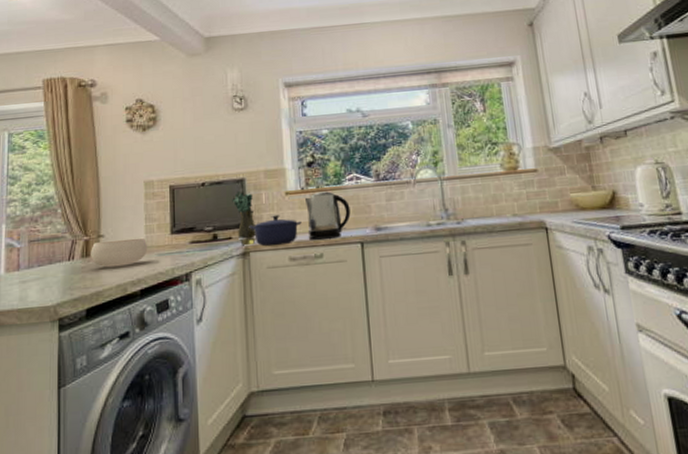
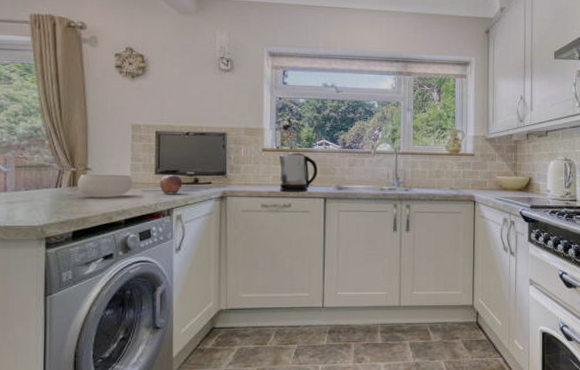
fruit: none [175,233,200,256] -> present [159,175,183,194]
vase: present [232,190,257,246] -> none [213,142,234,191]
cooking pot: present [249,214,302,247] -> none [227,167,275,194]

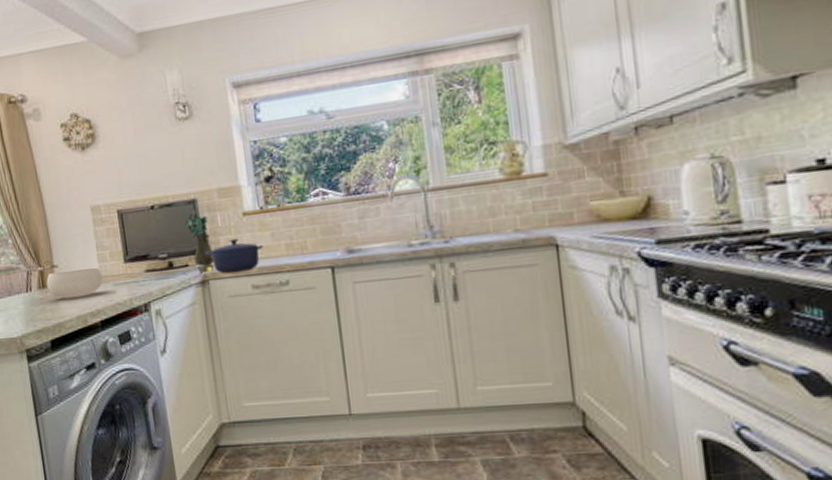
fruit: present [159,175,183,194] -> none [130,261,156,285]
vase: none [213,142,234,191] -> present [185,212,216,274]
cooking pot: none [227,167,275,194] -> present [205,238,263,274]
kettle: present [279,152,318,193] -> none [264,210,318,267]

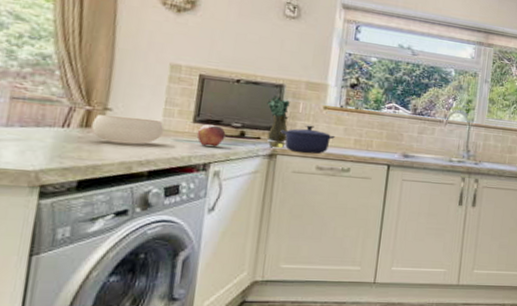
fruit: none [130,261,156,285] -> present [196,124,226,147]

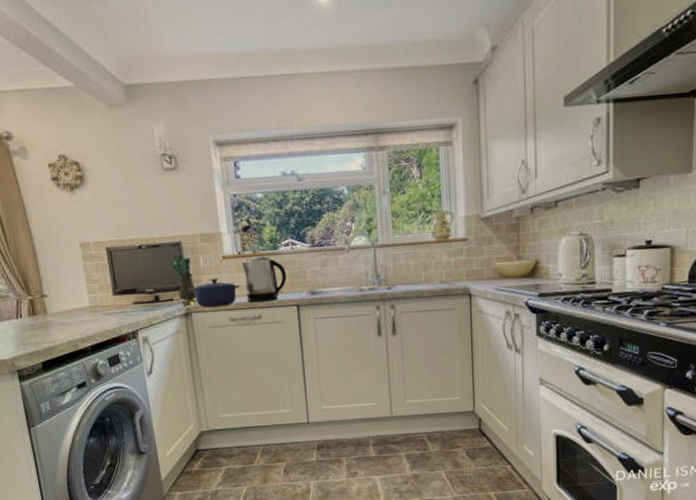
bowl: present [91,114,164,145] -> none [37,298,93,326]
fruit: present [196,124,226,147] -> none [119,294,144,315]
kettle: none [338,112,384,158] -> present [241,256,287,304]

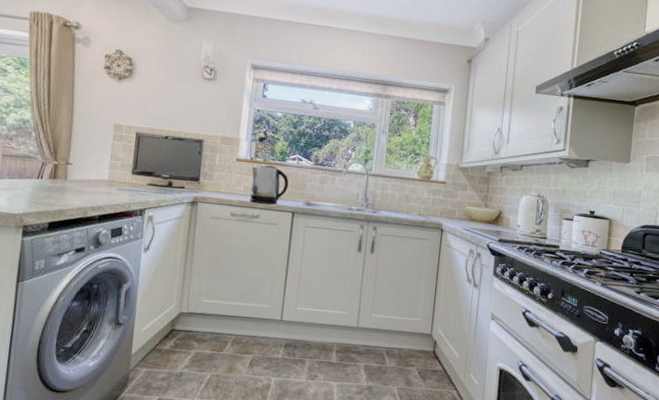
vase: present [170,253,198,307] -> none [189,148,208,197]
cooking pot: present [189,278,240,308] -> none [200,175,246,203]

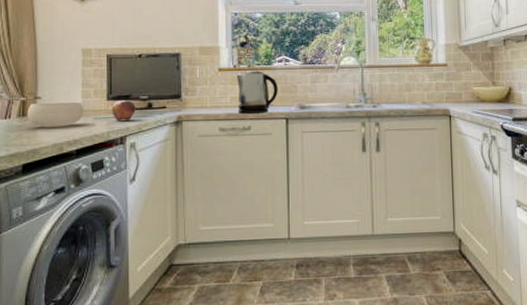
bowl: none [58,168,110,193] -> present [27,101,84,128]
fruit: none [134,176,157,195] -> present [111,100,136,121]

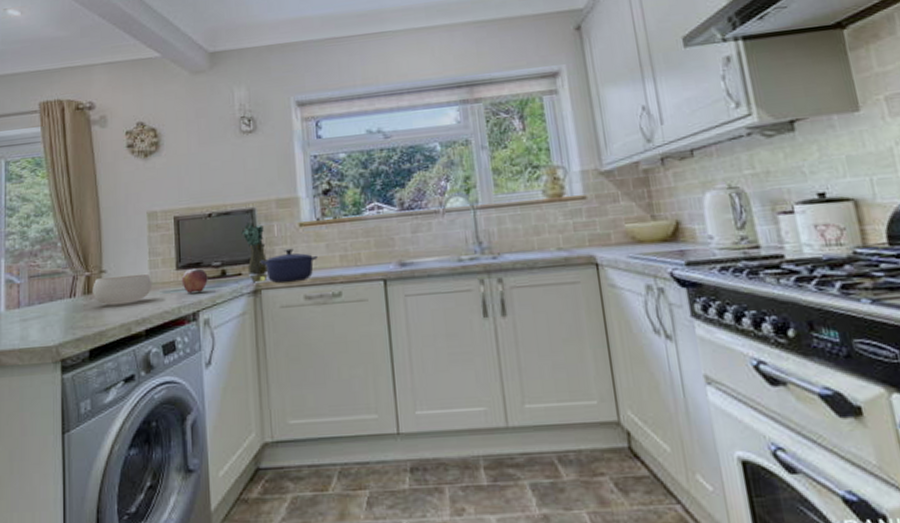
vase: none [167,64,190,115] -> present [241,221,269,283]
cooking pot: none [182,88,232,117] -> present [260,248,318,284]
kettle: present [236,70,278,115] -> none [320,222,372,278]

